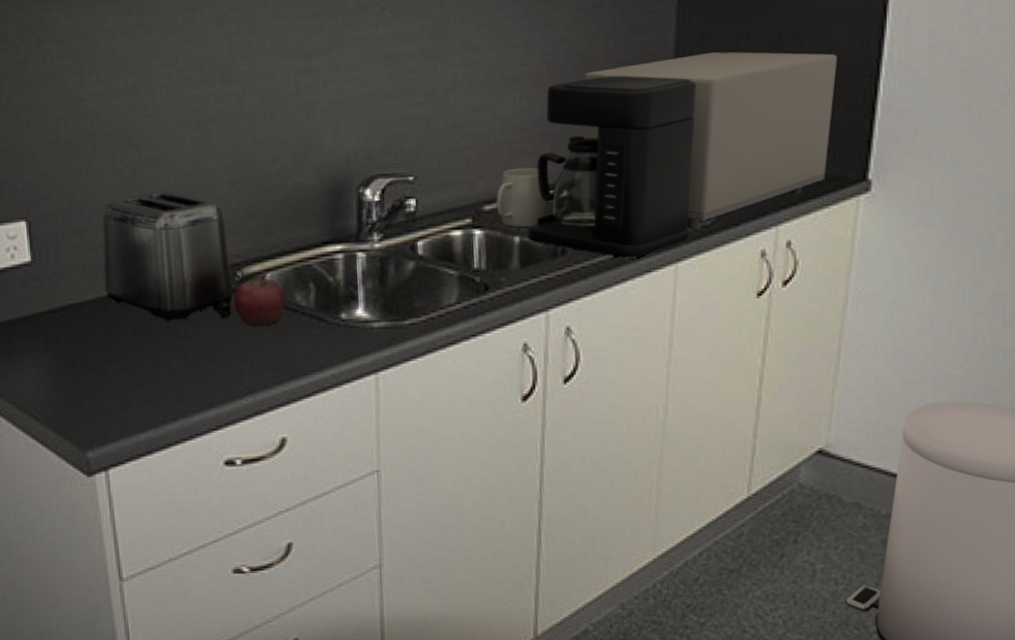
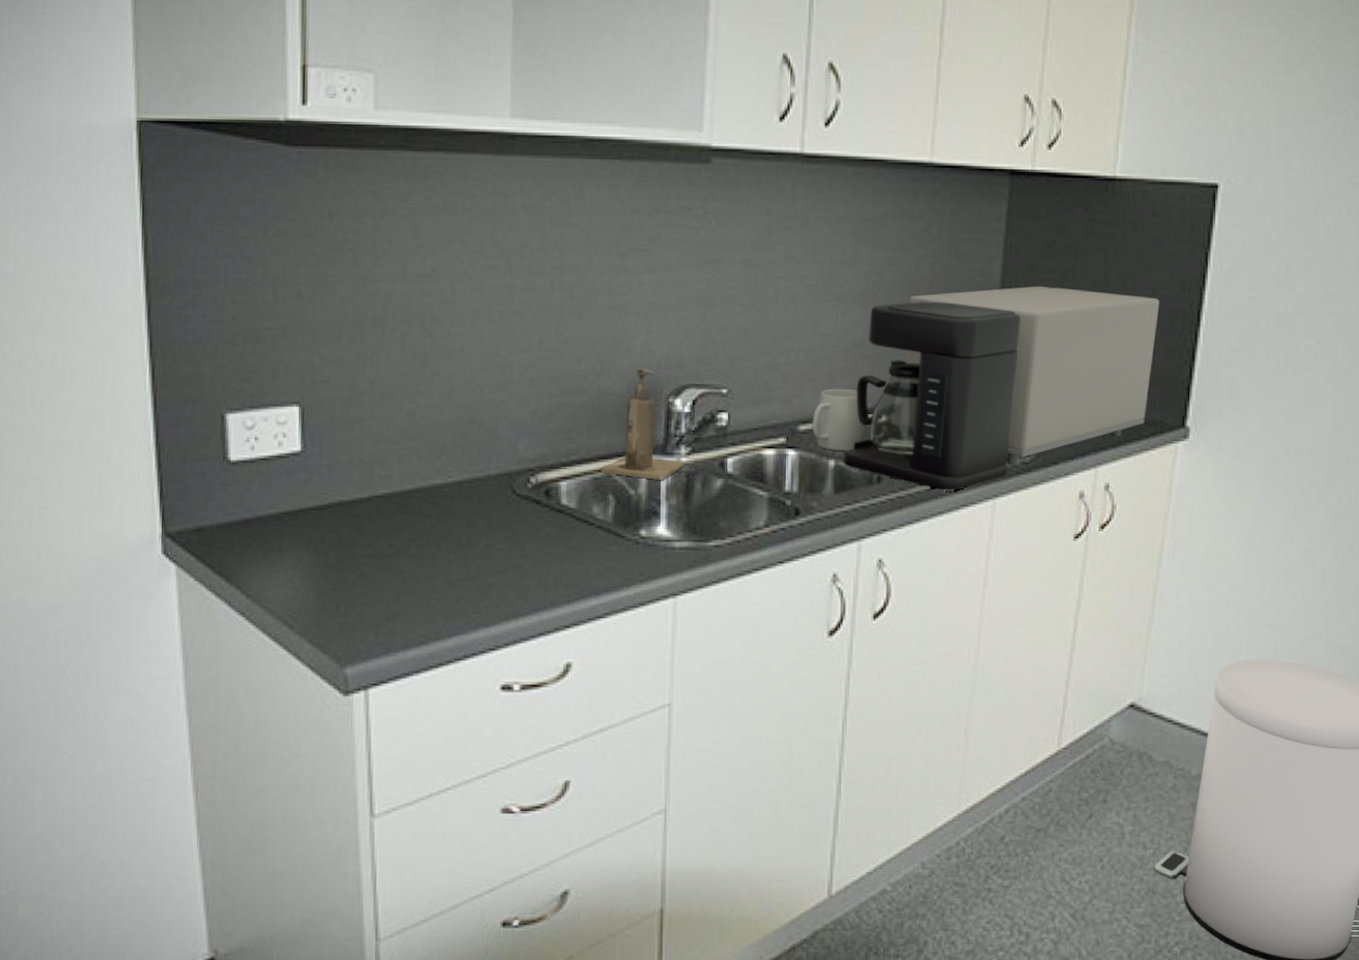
toaster: present [102,190,234,320] -> none [382,384,525,526]
fruit: present [233,272,286,326] -> none [524,480,582,538]
soap dispenser: none [300,163,380,267] -> present [600,368,687,480]

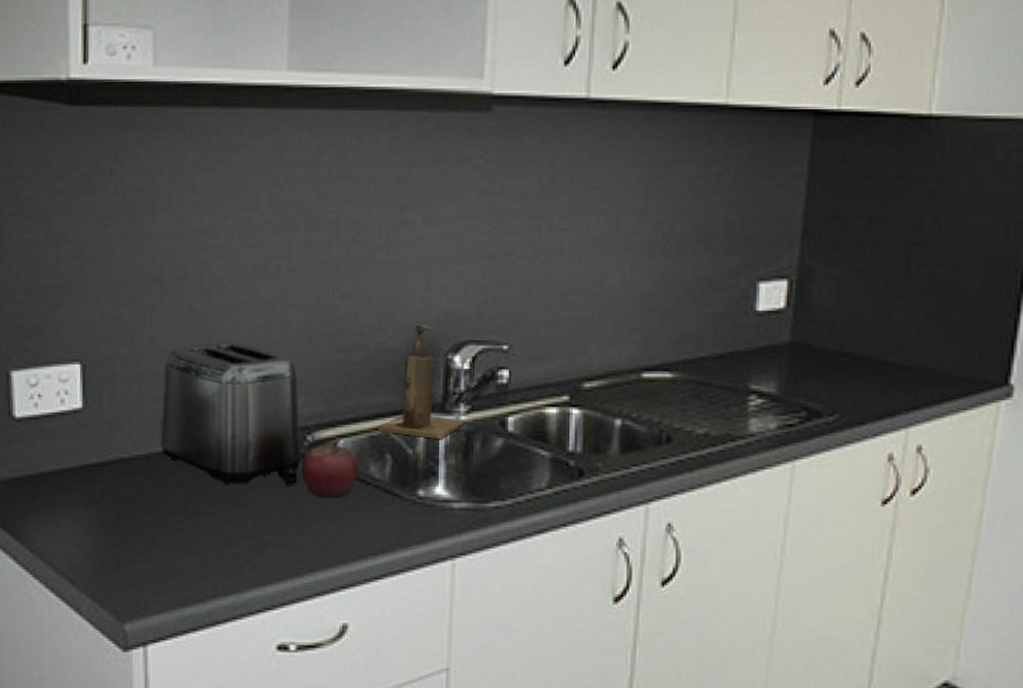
toaster: none [382,384,525,526] -> present [160,341,302,485]
fruit: none [524,480,582,538] -> present [300,438,359,497]
mug: present [812,388,866,451] -> none [597,344,654,409]
coffee maker: present [843,302,1021,491] -> none [630,252,825,452]
microwave: present [905,286,1160,466] -> none [697,233,981,426]

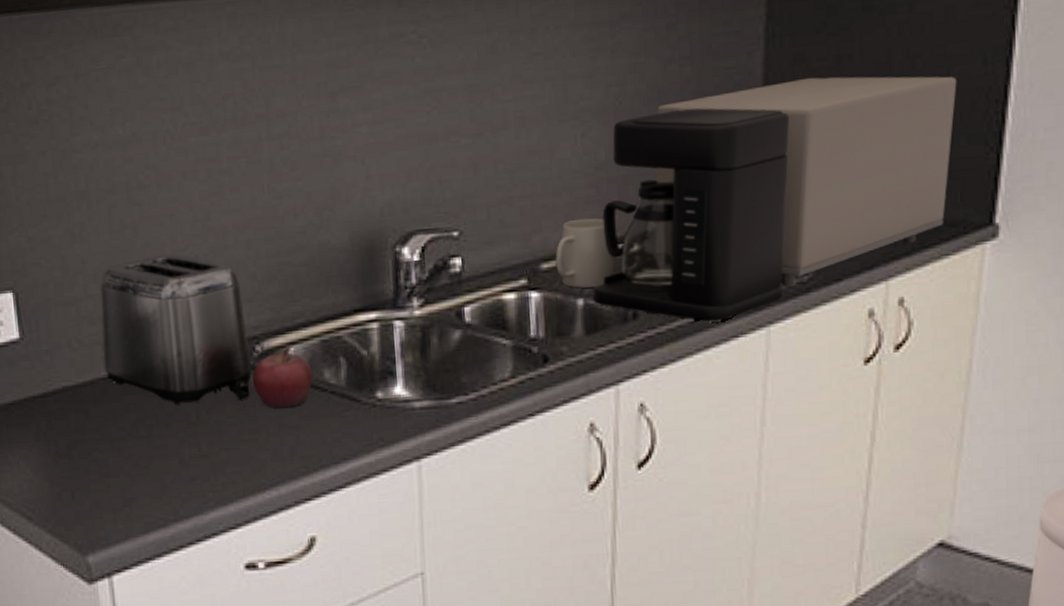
soap dispenser: present [377,324,466,439] -> none [328,217,421,338]
mug: none [597,344,654,409] -> present [555,218,616,288]
coffee maker: none [630,252,825,452] -> present [593,108,790,322]
microwave: none [697,233,981,426] -> present [656,76,957,287]

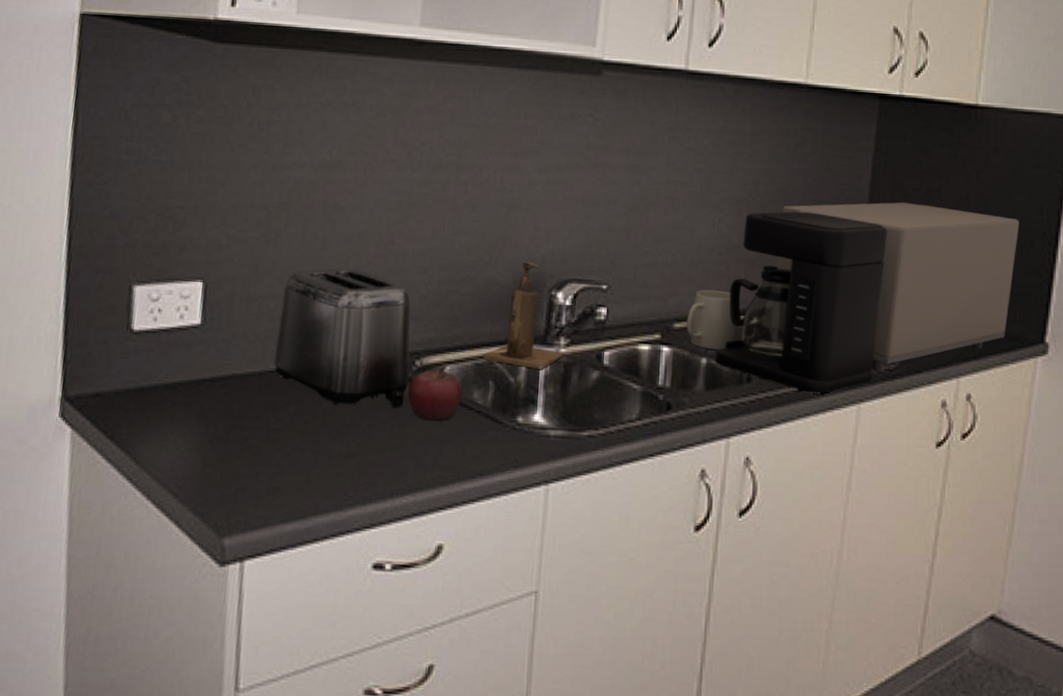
soap dispenser: none [328,217,421,338] -> present [482,261,565,369]

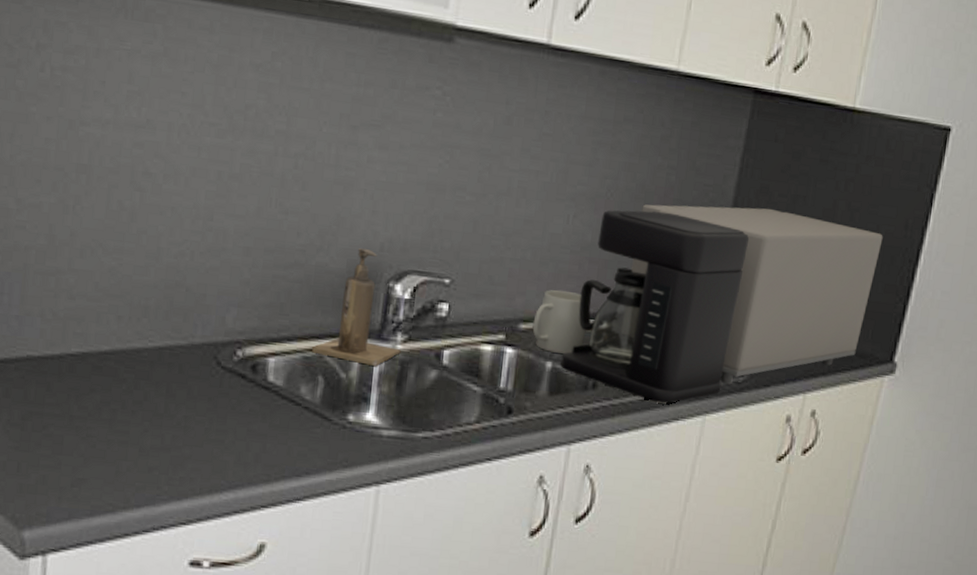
toaster: present [274,268,411,407] -> none [76,244,232,400]
fruit: present [408,364,463,421] -> none [228,356,290,415]

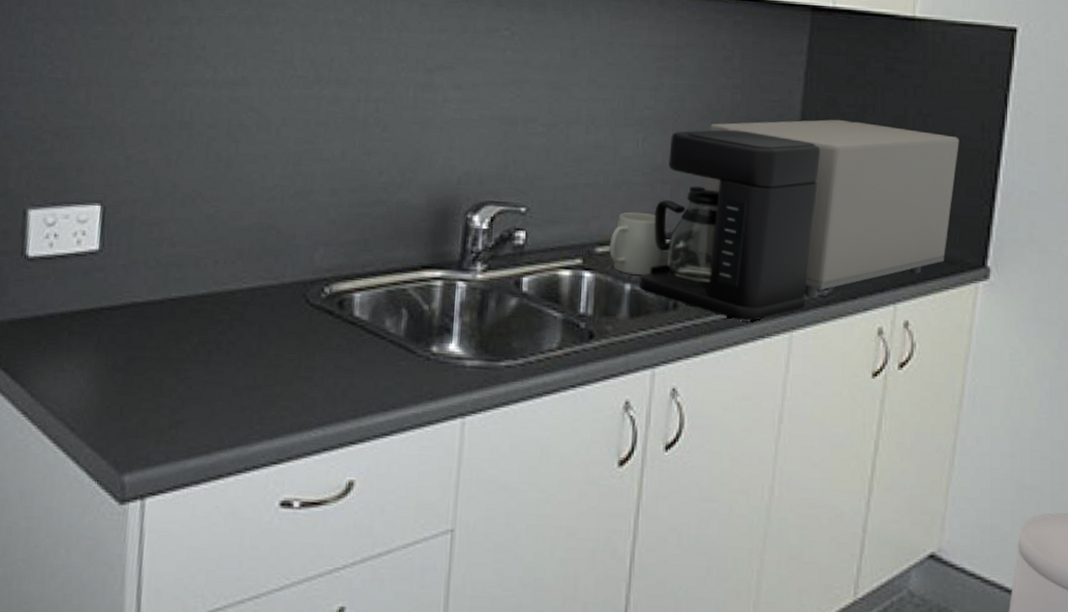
soap dispenser: present [311,248,402,366] -> none [394,183,482,296]

